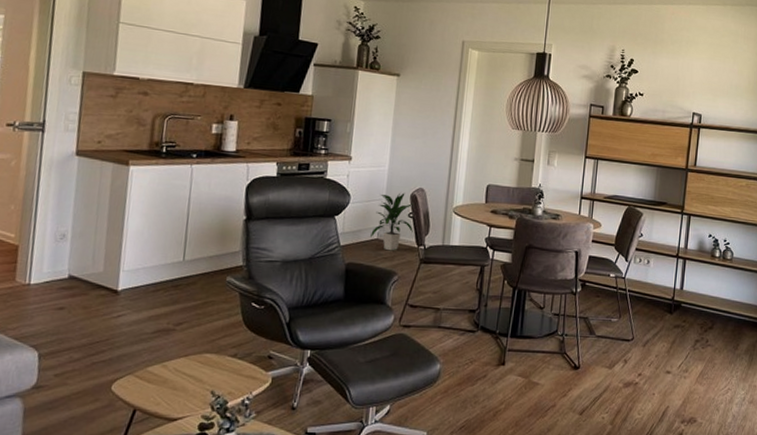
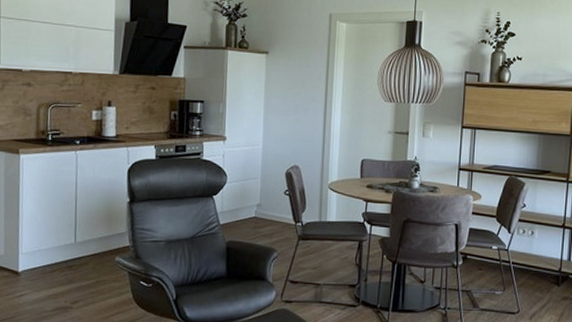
indoor plant: present [370,192,413,251] -> none [249,170,290,229]

